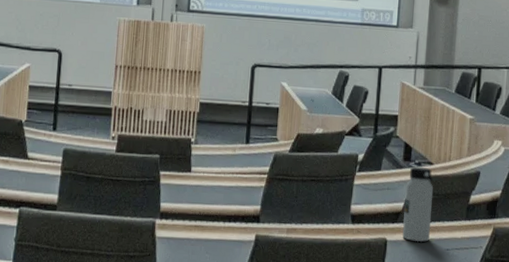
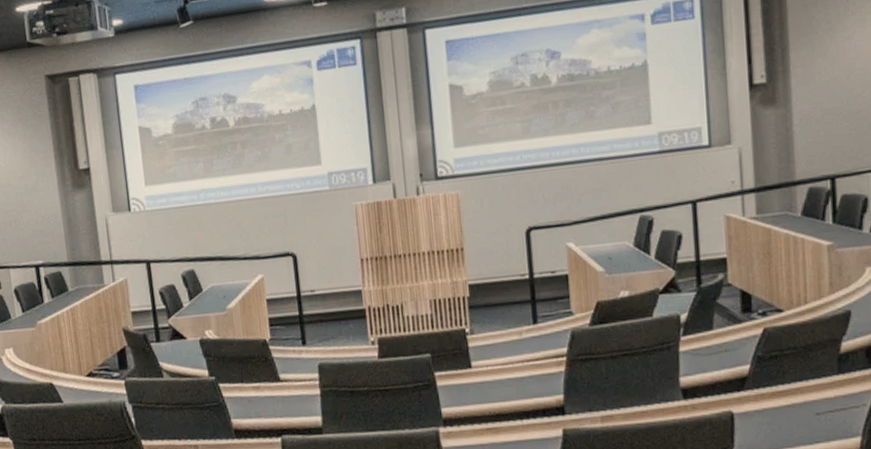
water bottle: present [402,166,434,242] -> none [749,316,791,410]

